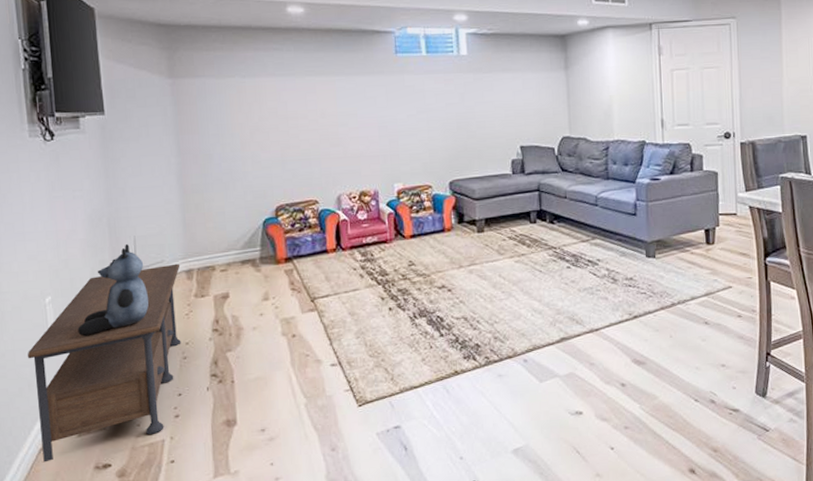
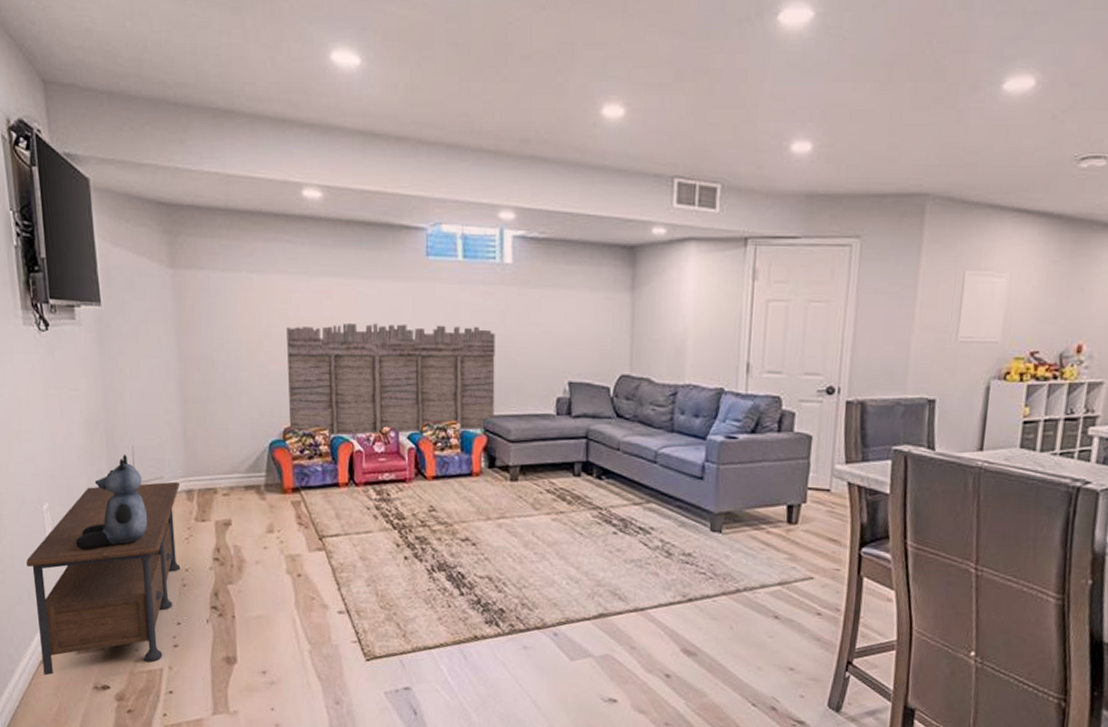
fence panel: none [276,107,461,210] -> present [286,323,495,436]

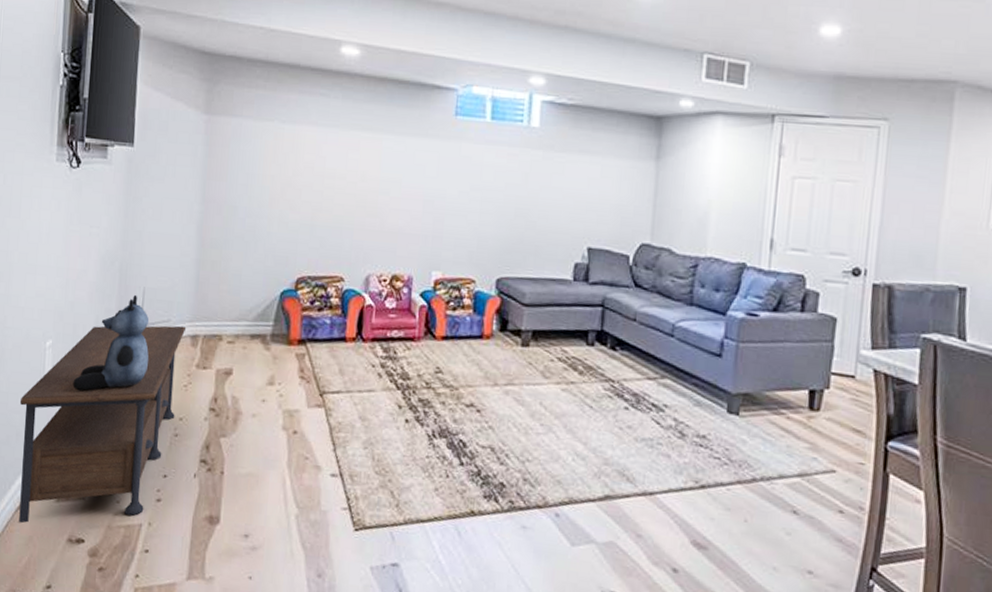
fence panel: present [286,323,495,436] -> none [302,177,517,292]

